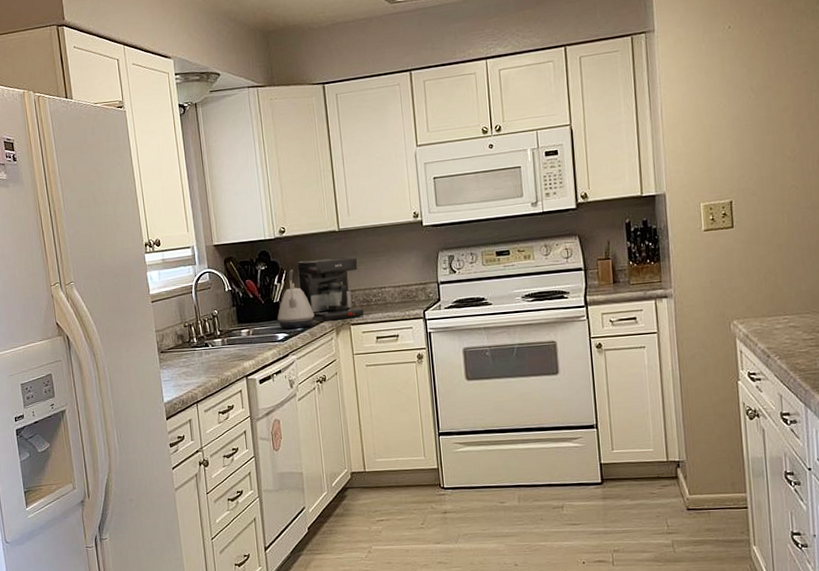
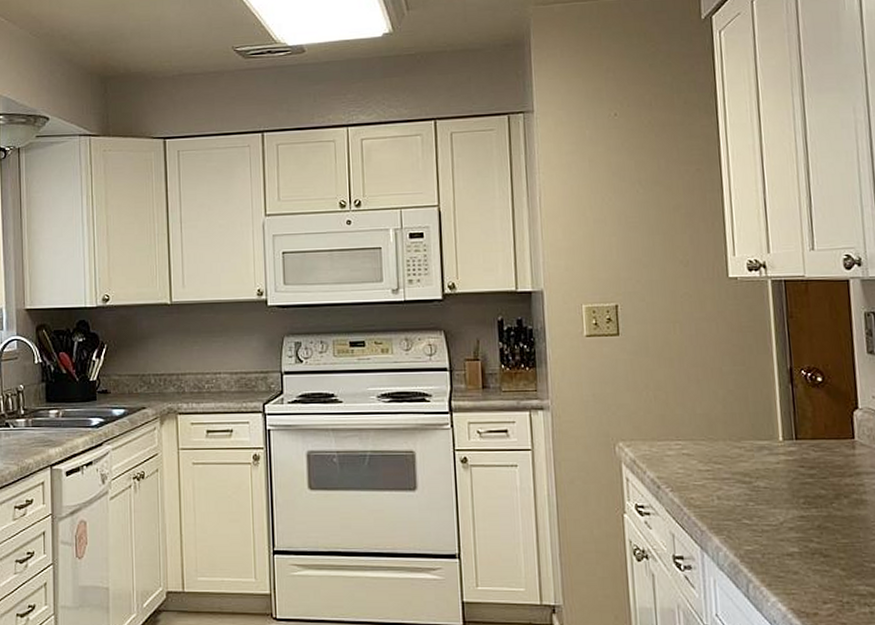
kettle: present [277,269,315,330] -> none [93,344,136,414]
coffee maker: present [297,256,364,321] -> none [120,333,194,407]

